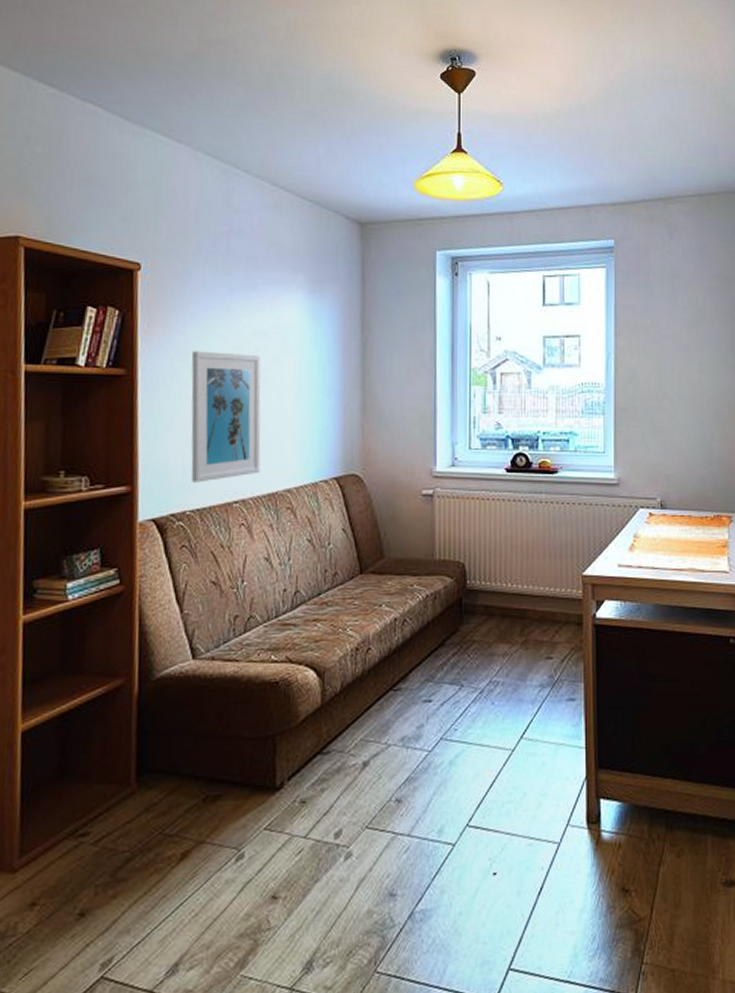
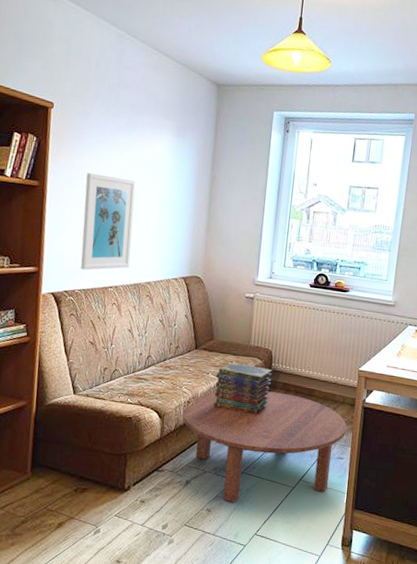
coffee table: none [350,619,575,785] -> present [182,391,347,503]
book stack: none [392,586,469,656] -> present [214,362,273,416]

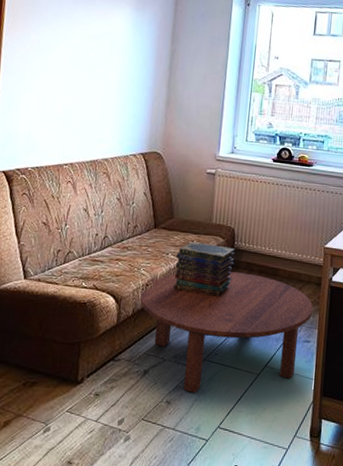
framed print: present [81,173,136,271] -> none [34,47,94,147]

